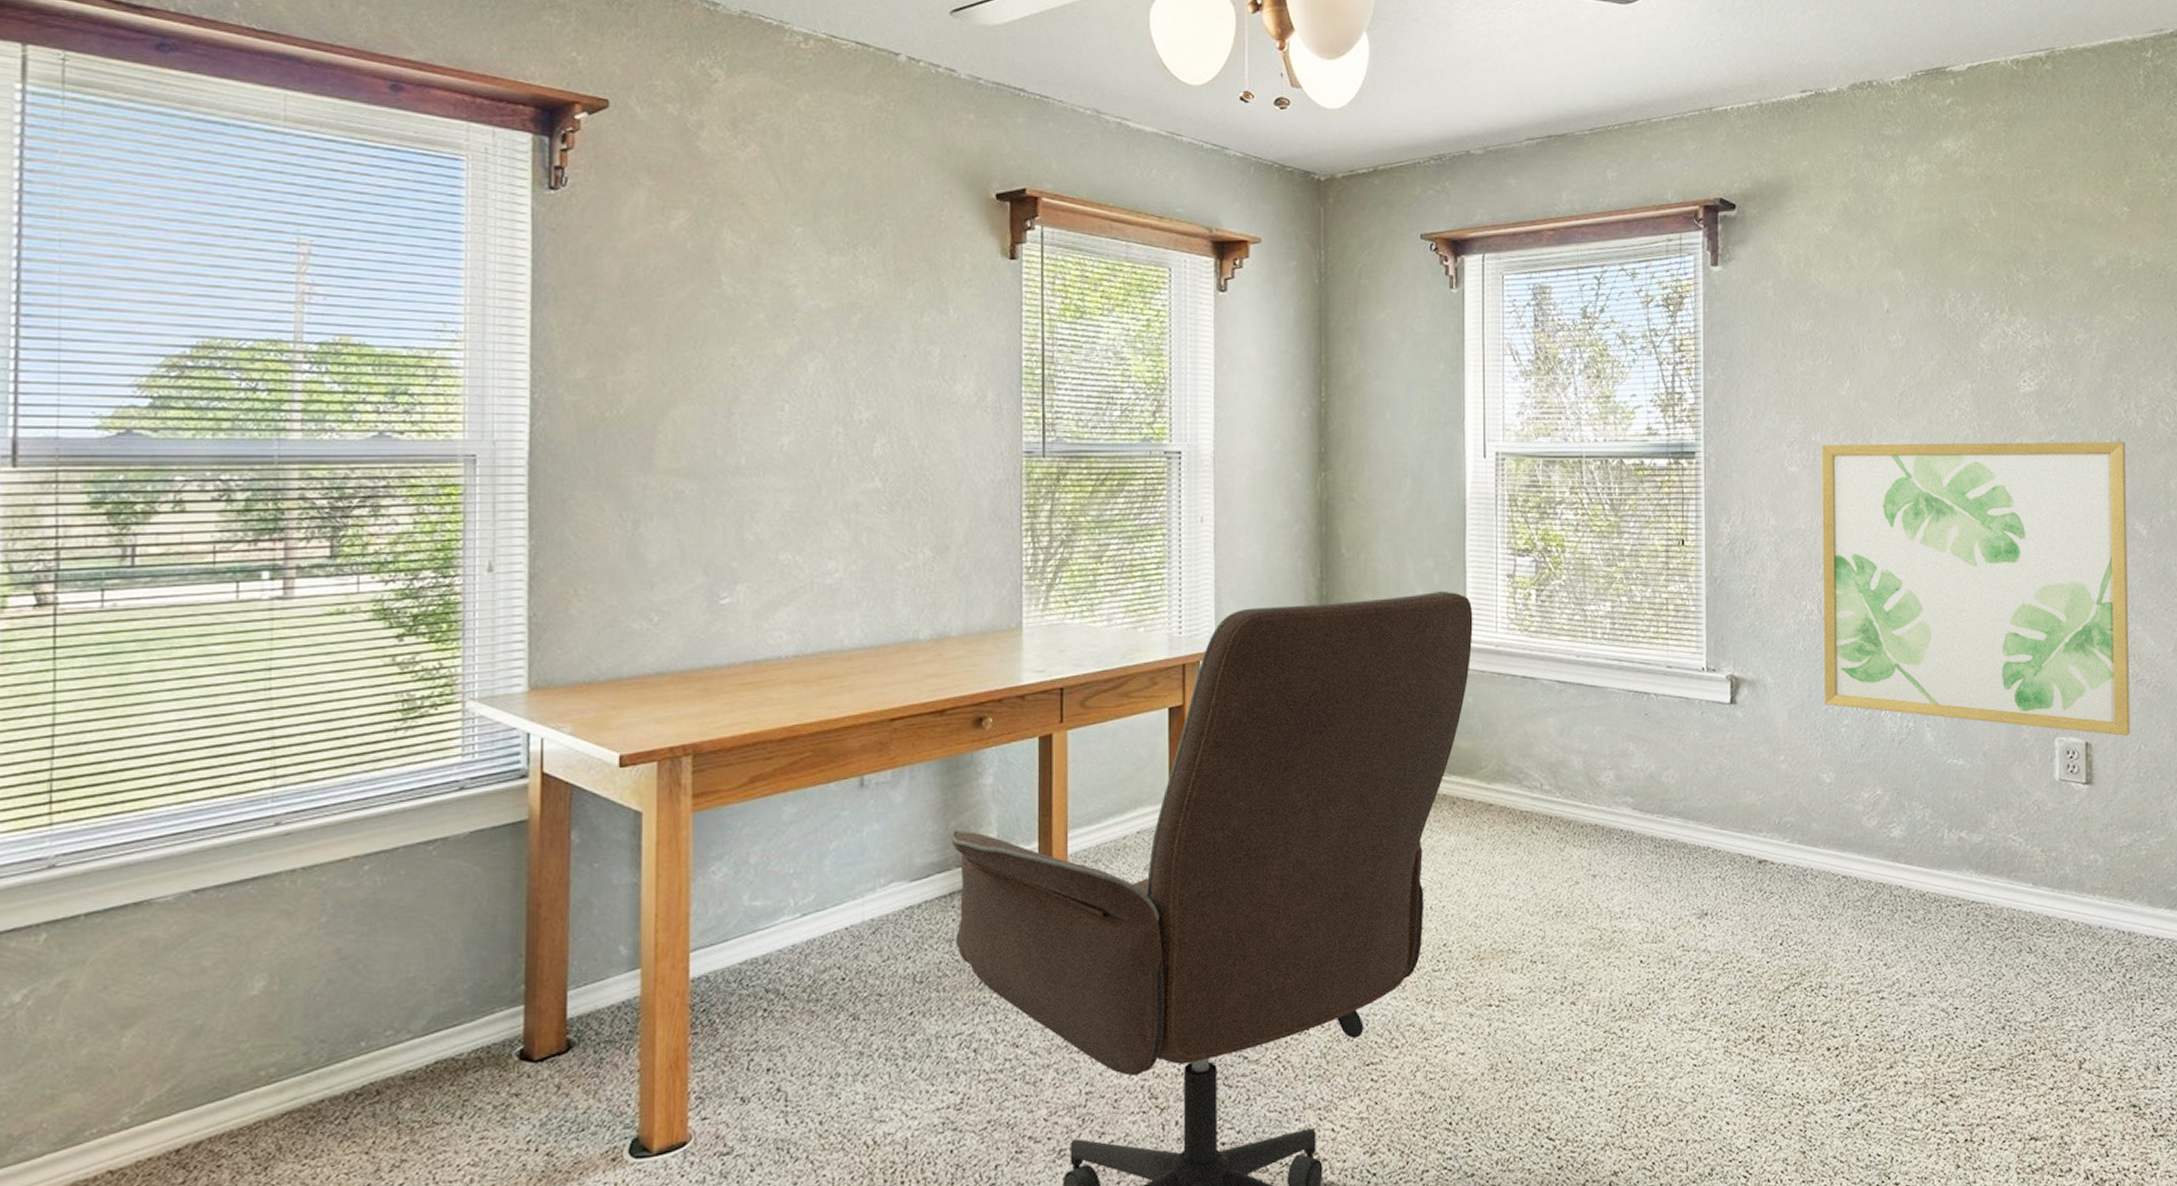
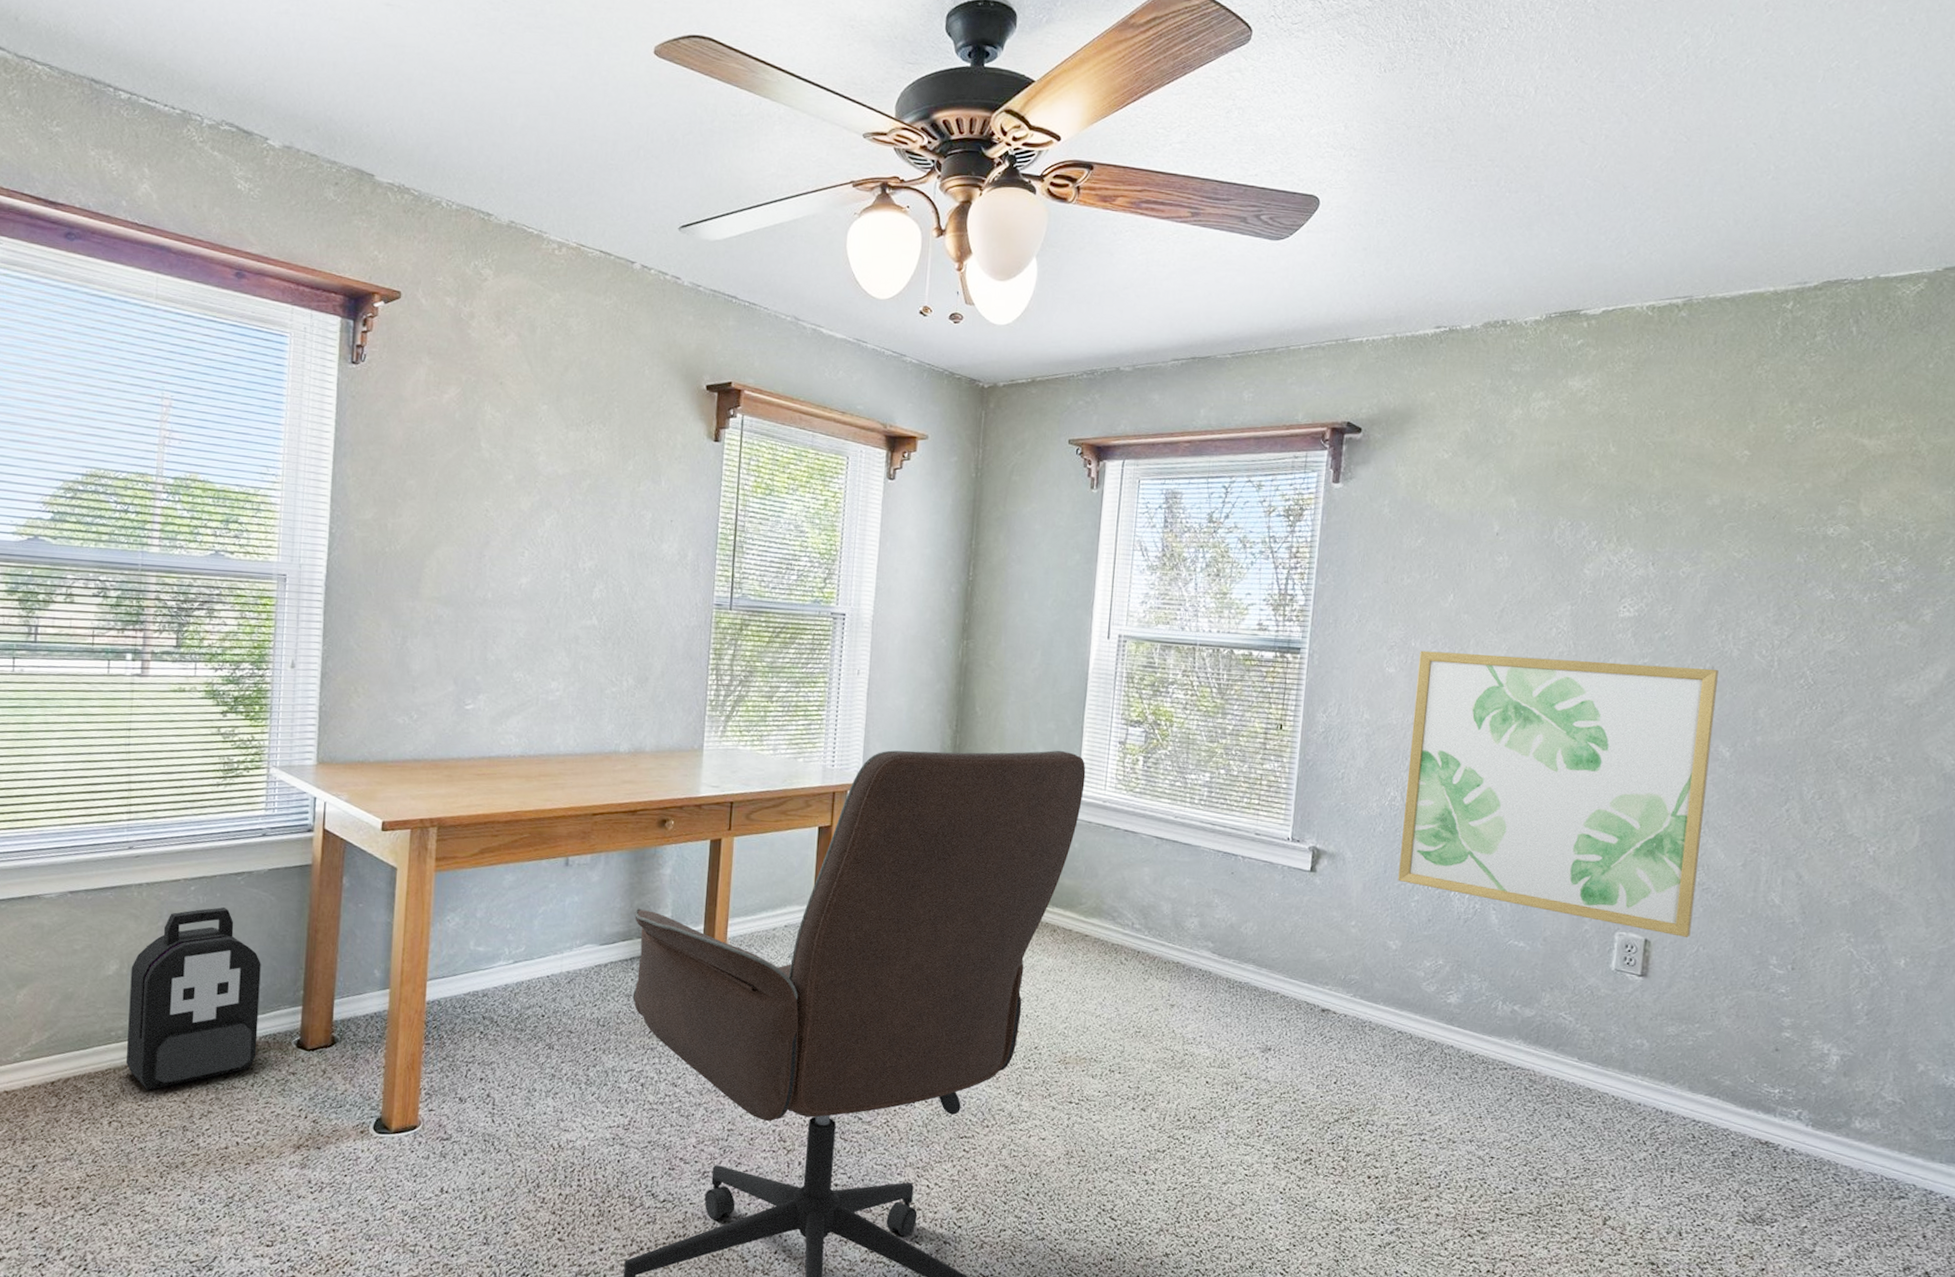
backpack: none [283,888,466,1143] -> present [126,907,261,1090]

